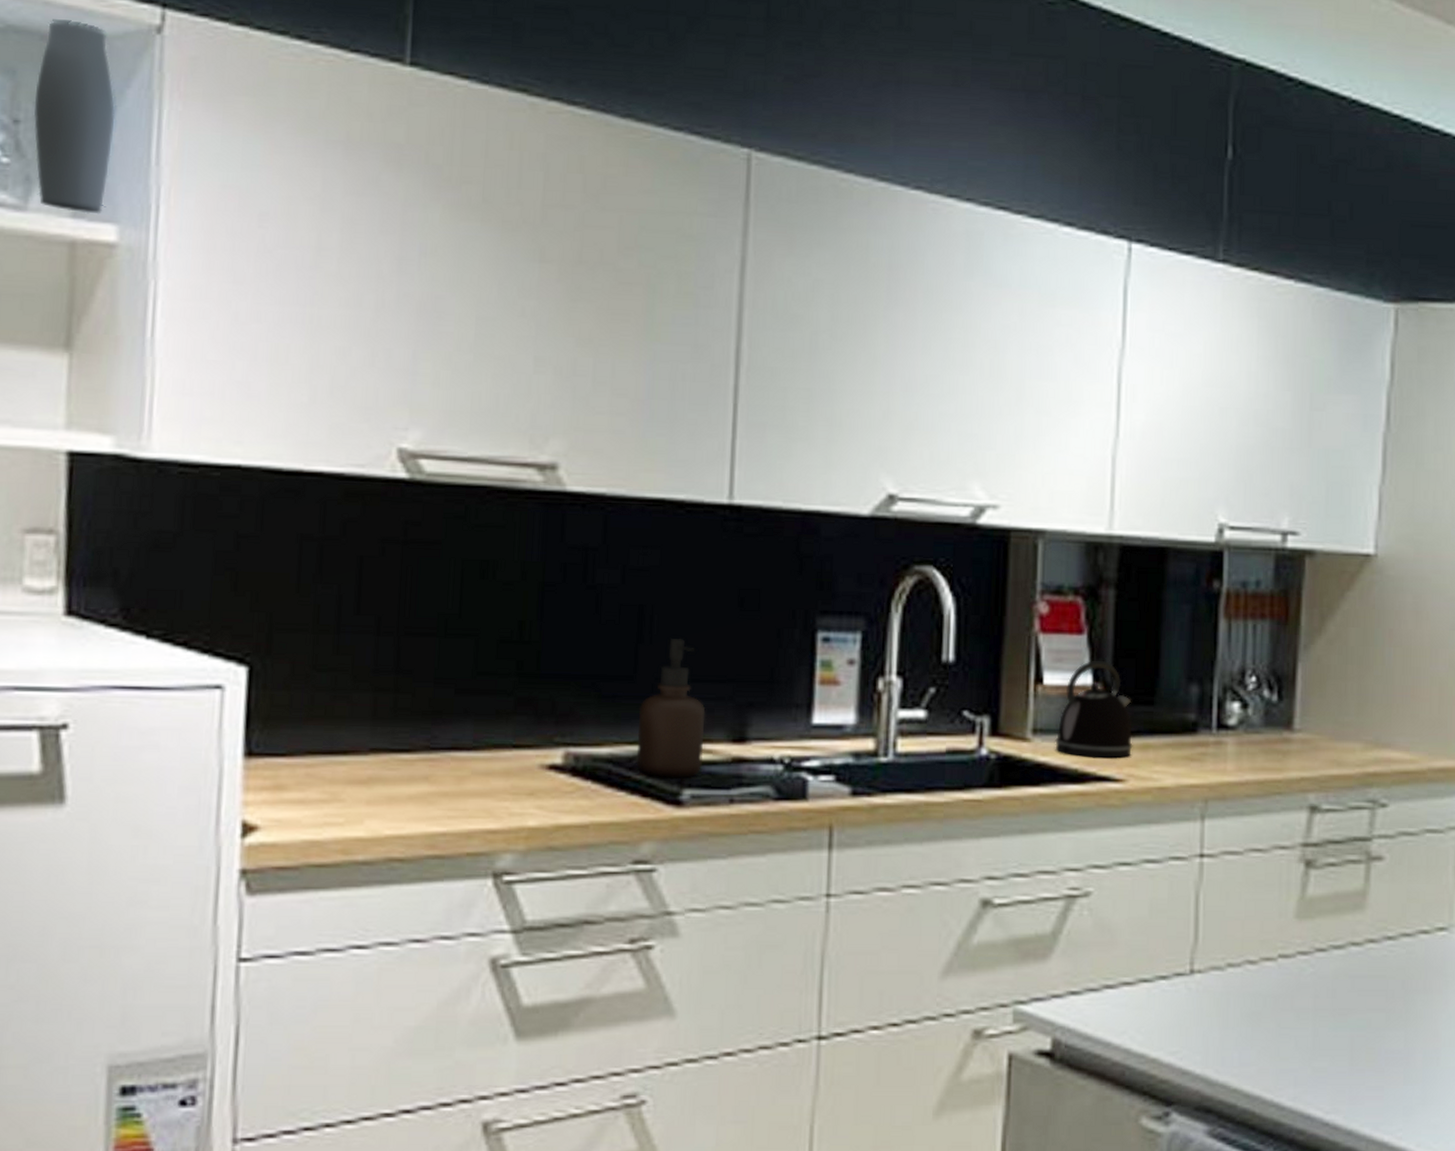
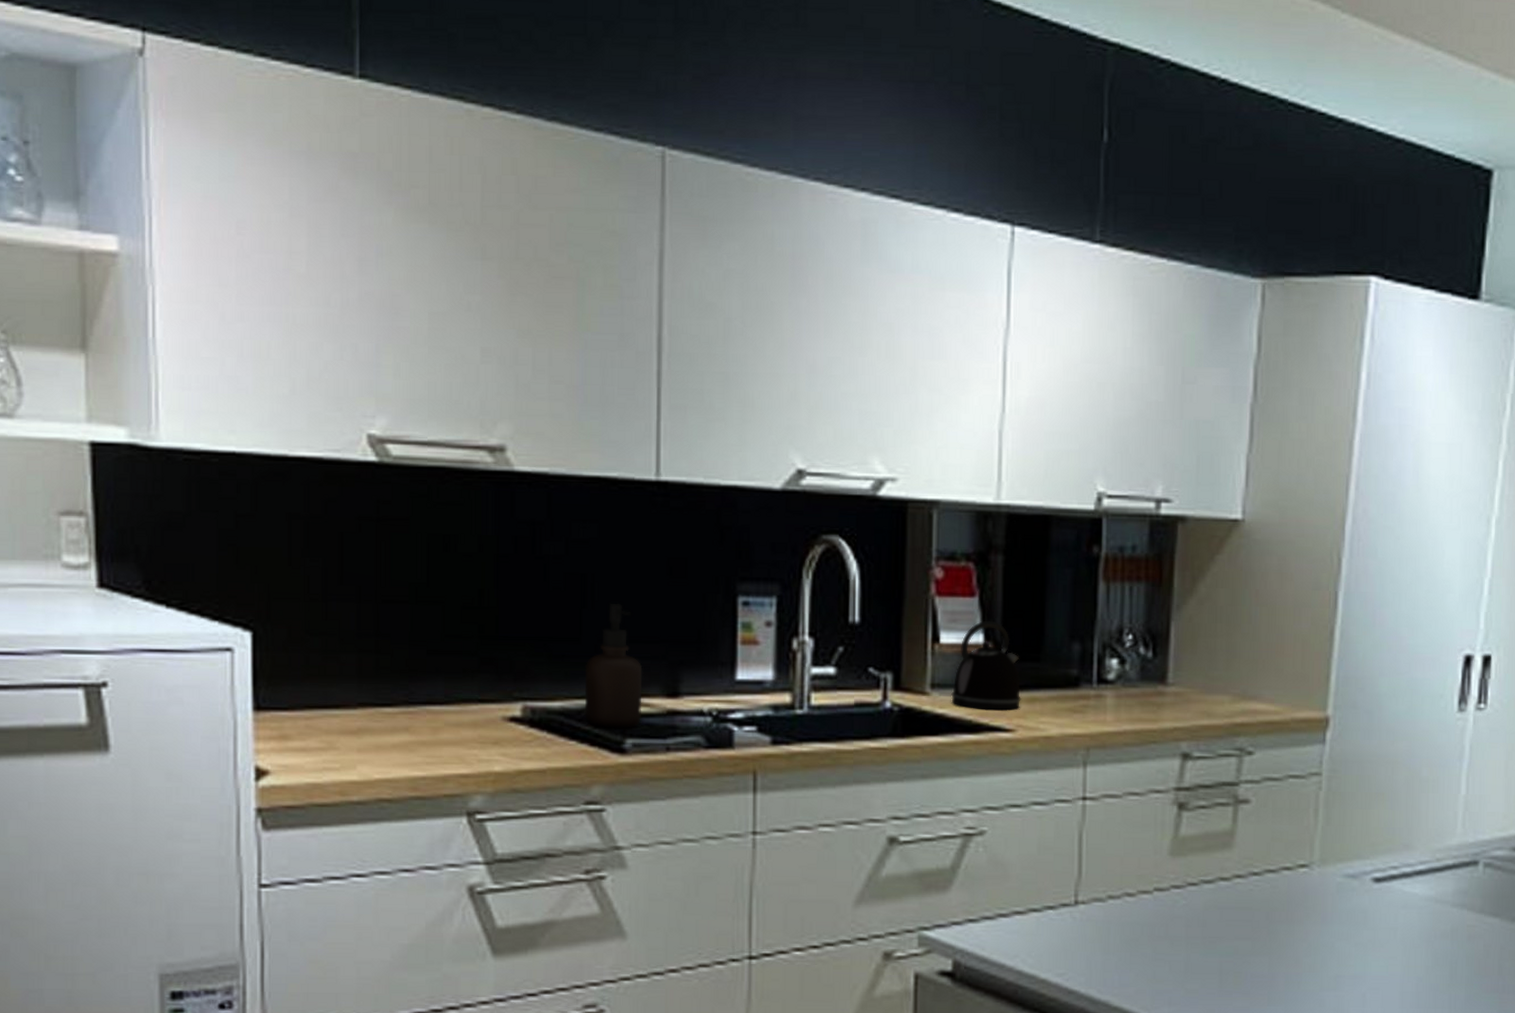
vase: present [33,21,115,215] -> none [40,48,109,226]

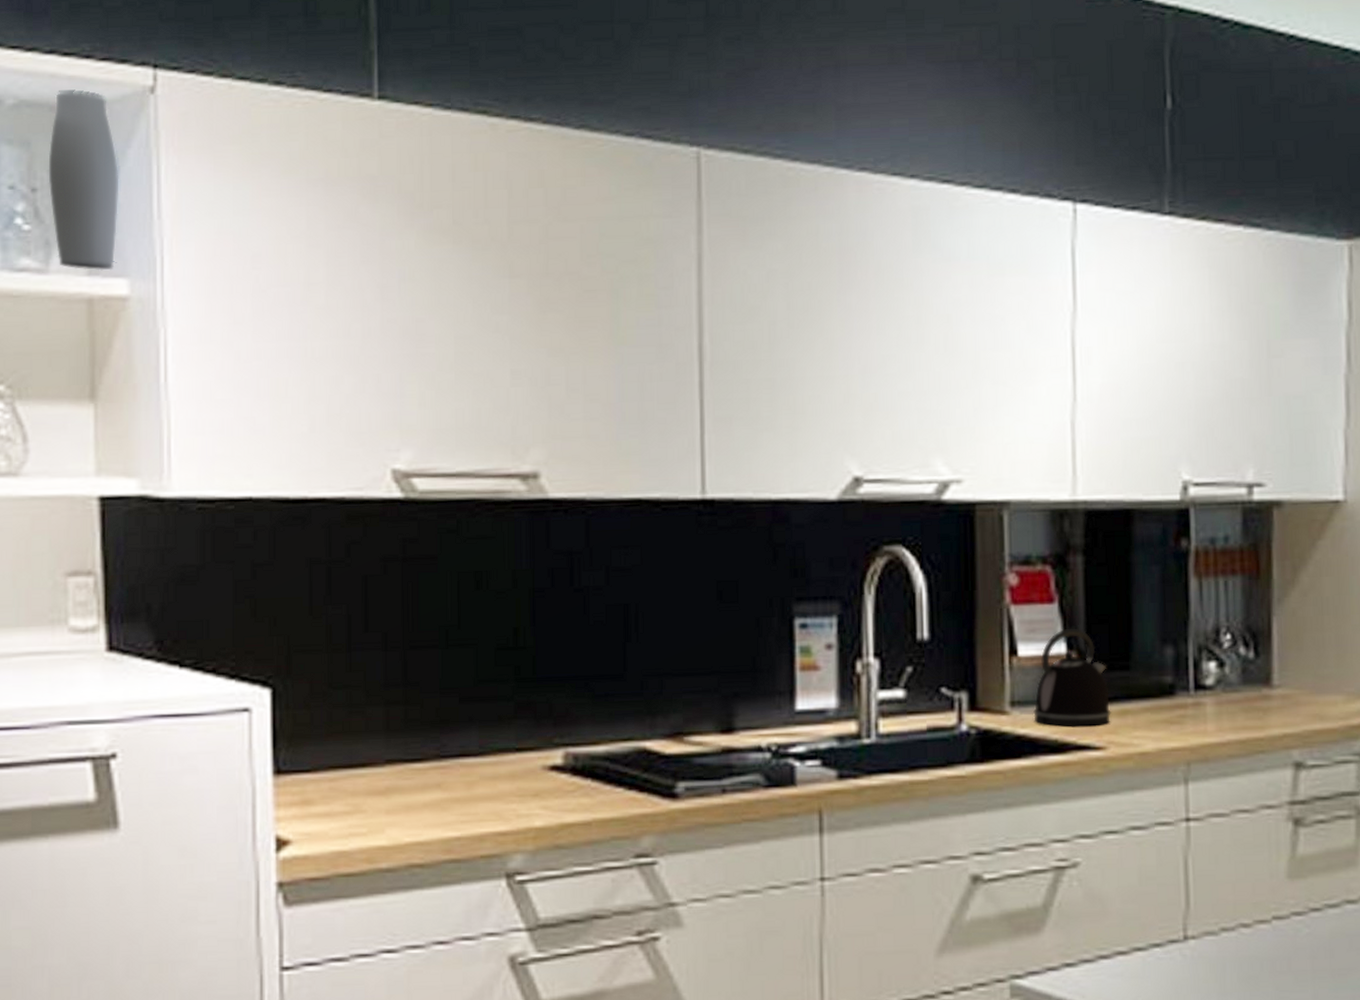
vase: none [40,48,109,226] -> present [48,92,119,271]
soap dispenser: present [584,604,643,730] -> none [630,635,694,774]

